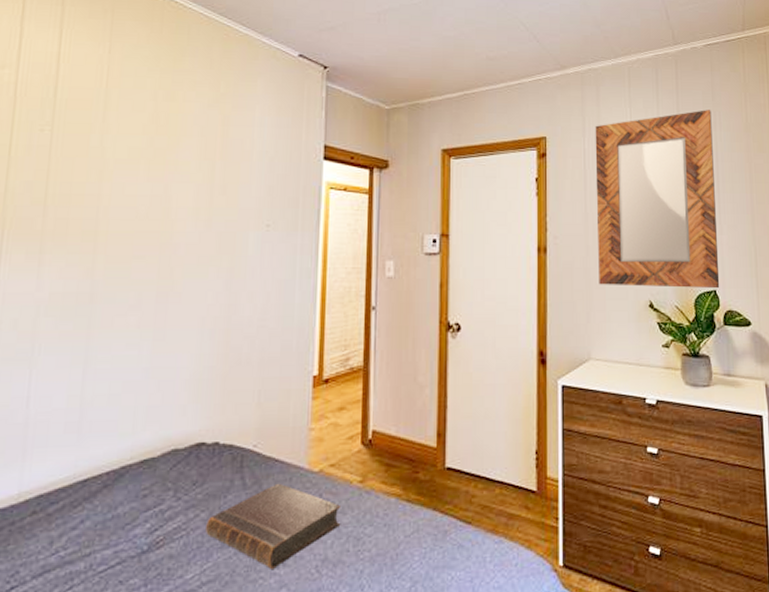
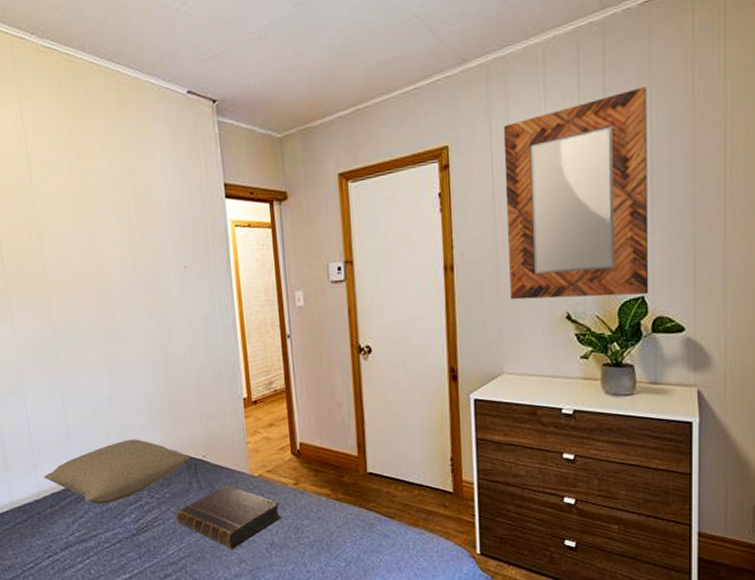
pillow: none [31,422,239,510] -> present [43,439,191,504]

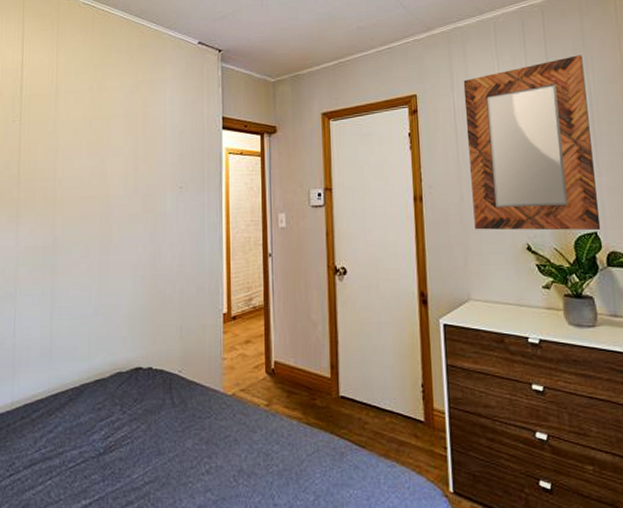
pillow: present [43,439,191,504] -> none [19,350,168,418]
book: present [176,485,282,549] -> none [146,403,252,475]

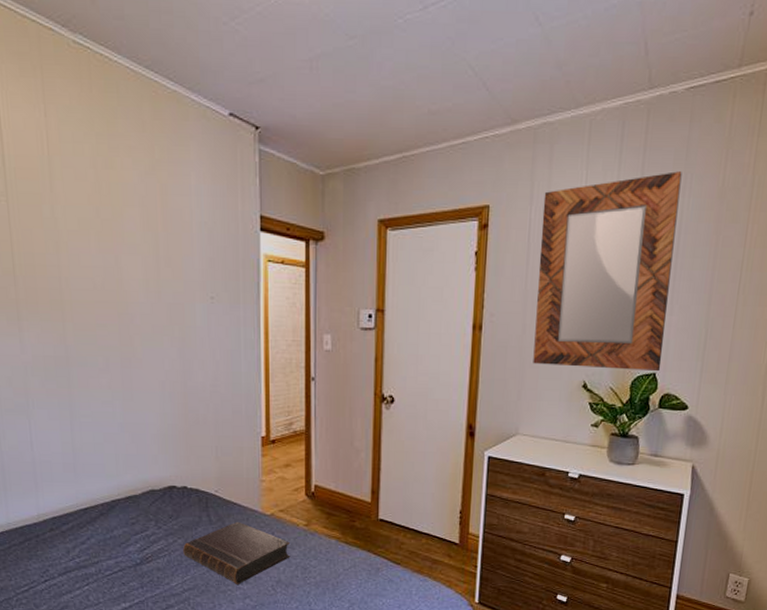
book: none [146,403,252,475] -> present [183,521,291,584]

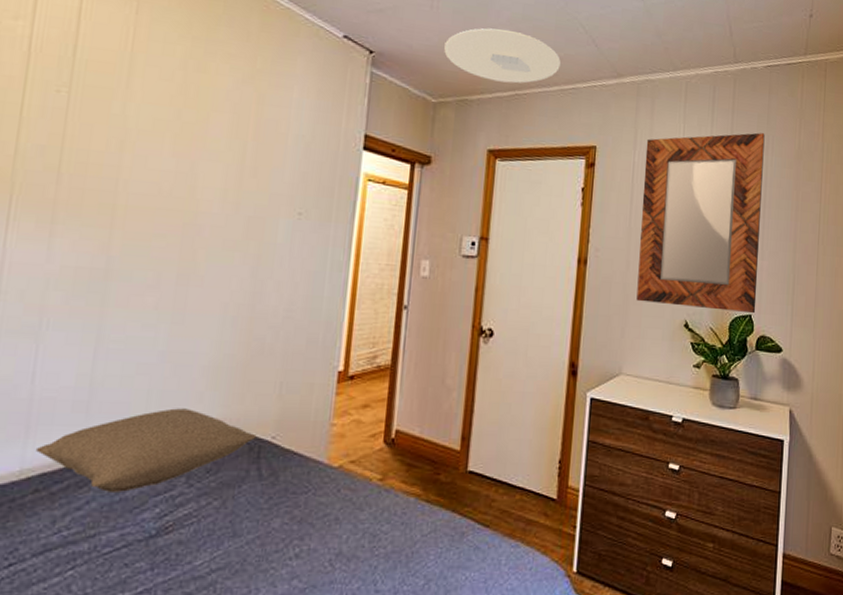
pillow: none [44,468,203,532] -> present [35,408,257,492]
book: present [183,521,291,584] -> none [218,476,358,560]
ceiling light: none [328,84,449,145] -> present [444,28,561,84]

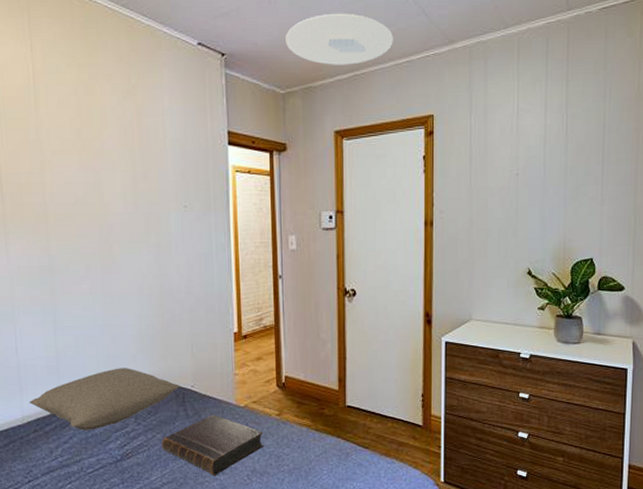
book: none [218,476,358,560] -> present [162,414,264,476]
home mirror: present [636,132,765,314] -> none [481,80,602,257]

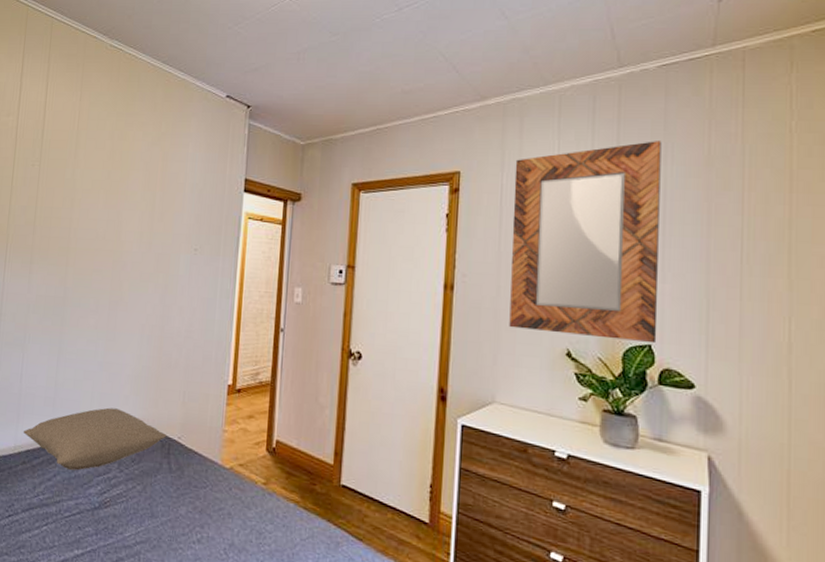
book: present [162,414,264,476] -> none [140,472,246,543]
ceiling light: present [286,14,393,65] -> none [310,70,421,119]
home mirror: none [481,80,602,257] -> present [509,141,662,344]

